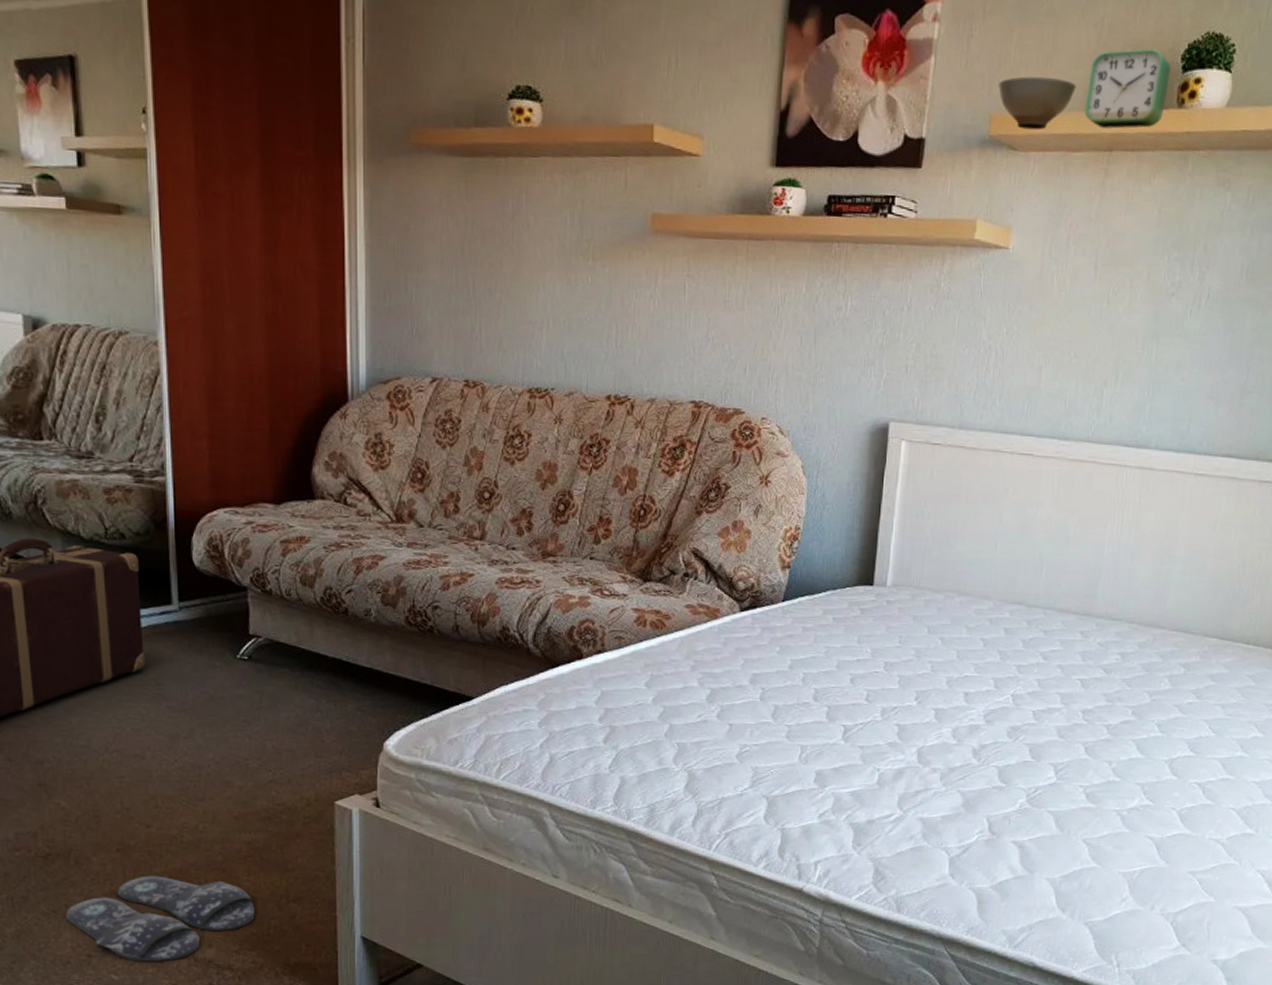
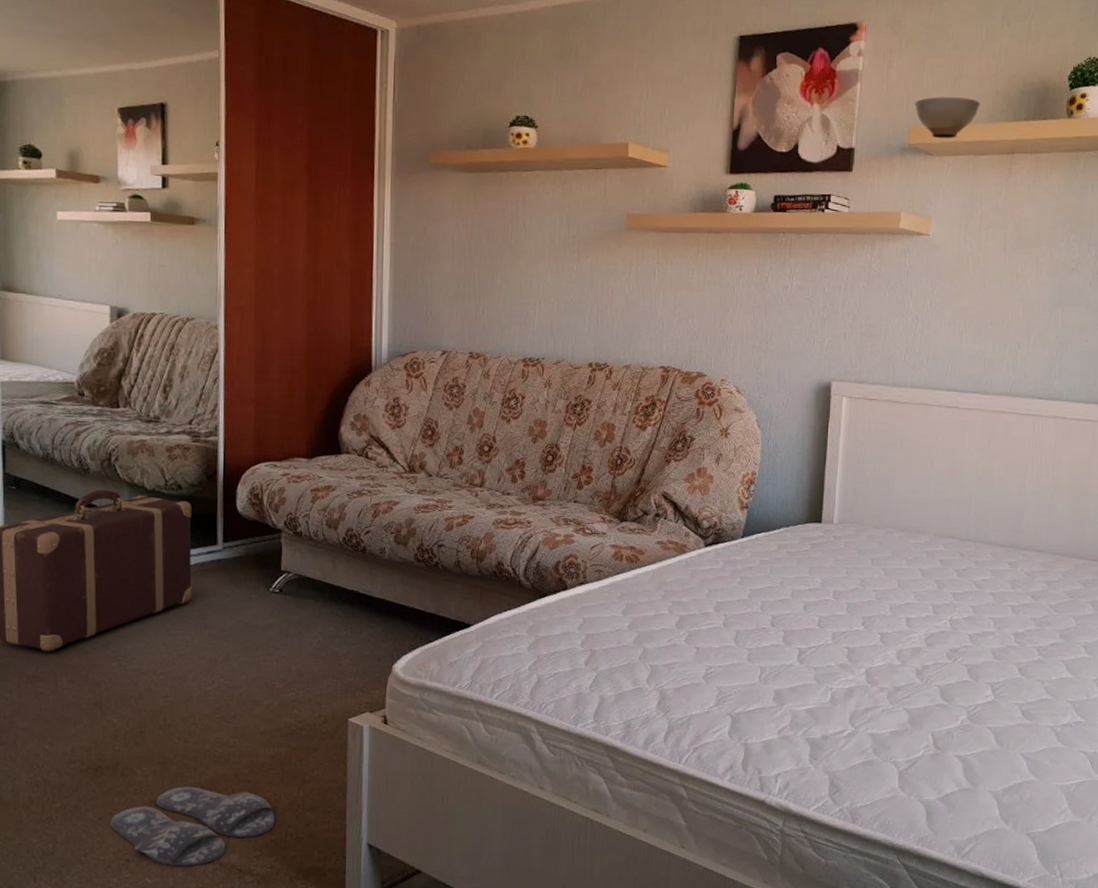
alarm clock: present [1084,49,1171,129] -> none [988,72,1059,136]

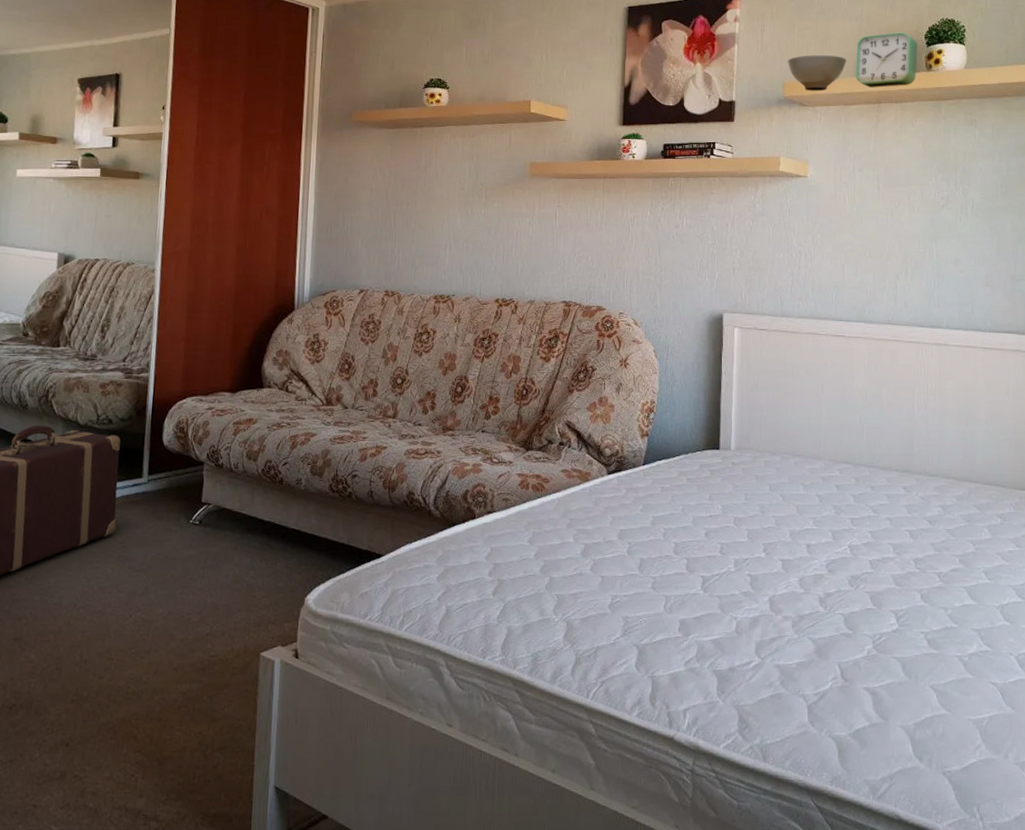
slippers: present [110,786,275,867] -> none [20,725,184,813]
alarm clock: none [988,72,1059,136] -> present [855,32,918,88]

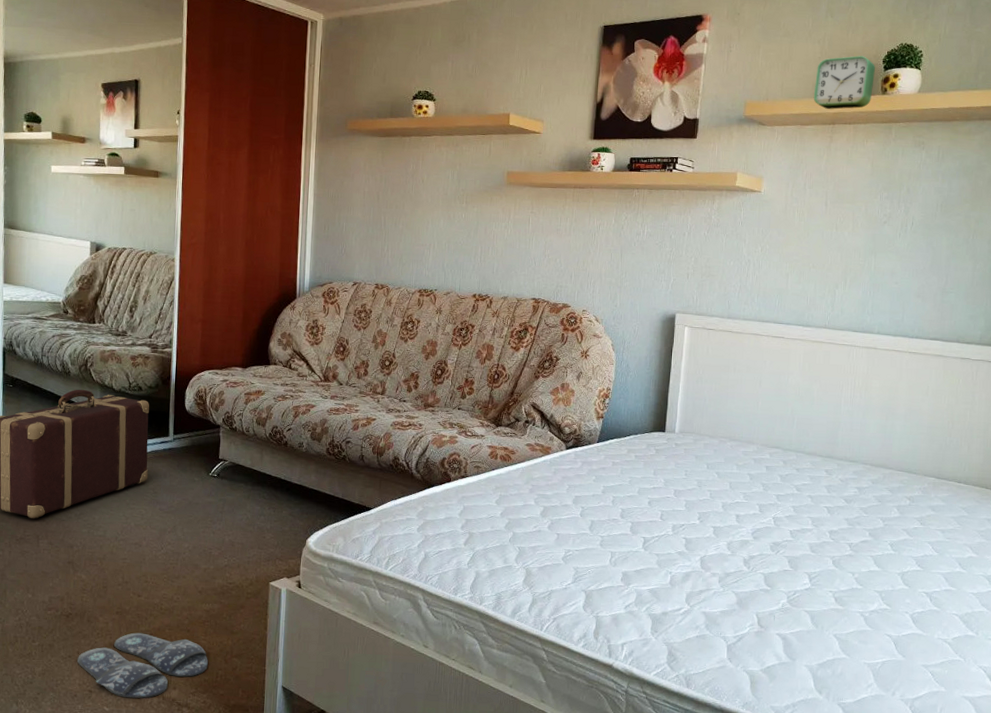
slippers: none [20,725,184,813] -> present [77,632,208,699]
bowl: present [788,55,847,92] -> none [750,76,807,112]

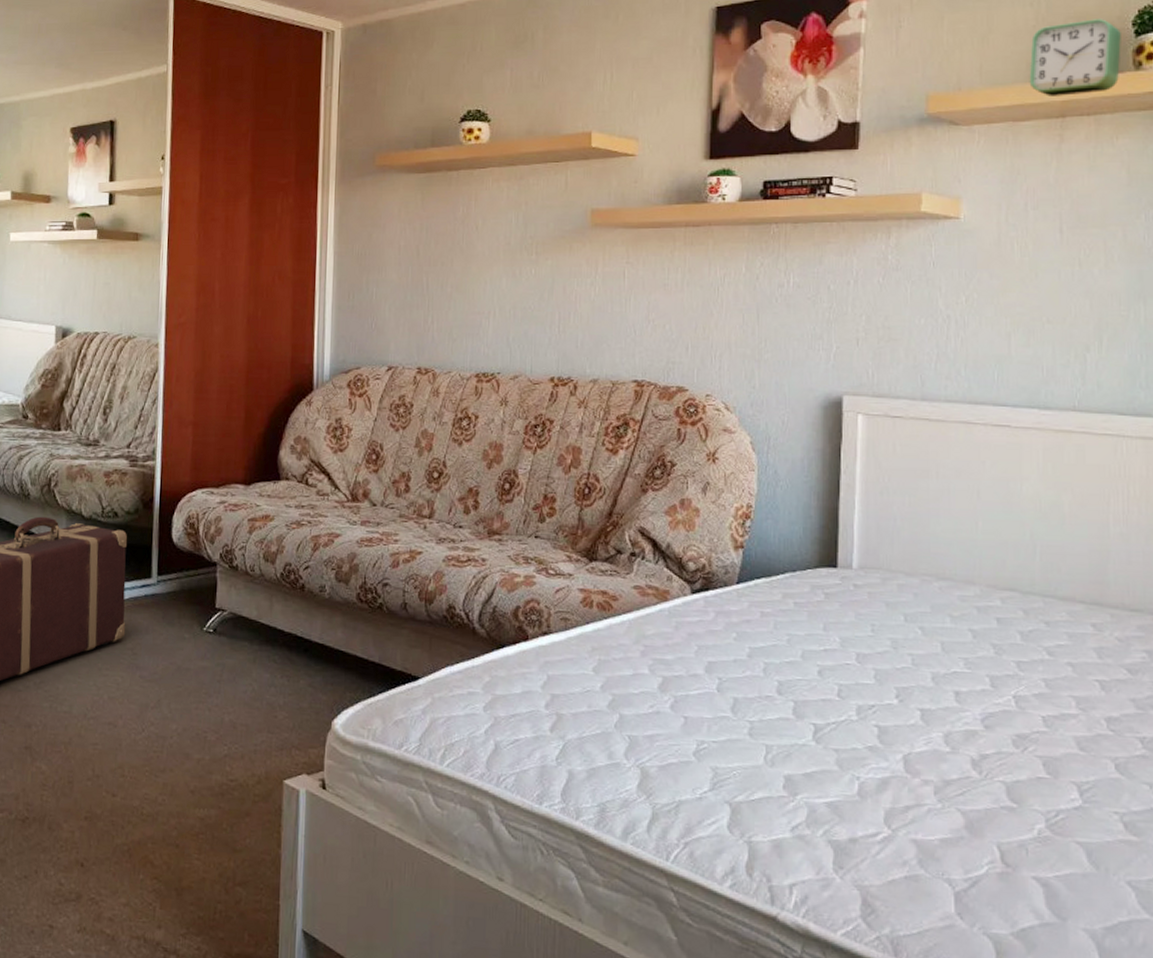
slippers: present [77,632,208,699] -> none [35,846,203,940]

